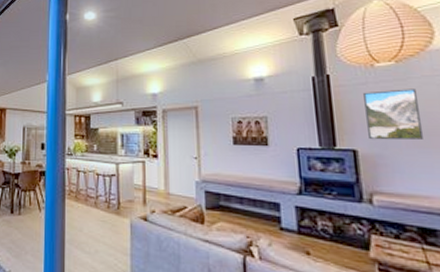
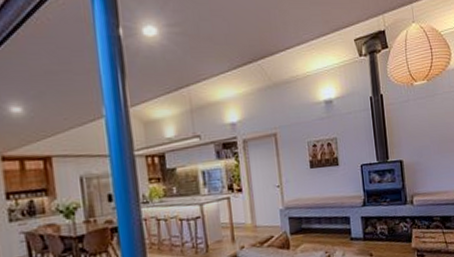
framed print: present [363,89,424,140] -> none [406,103,445,151]

